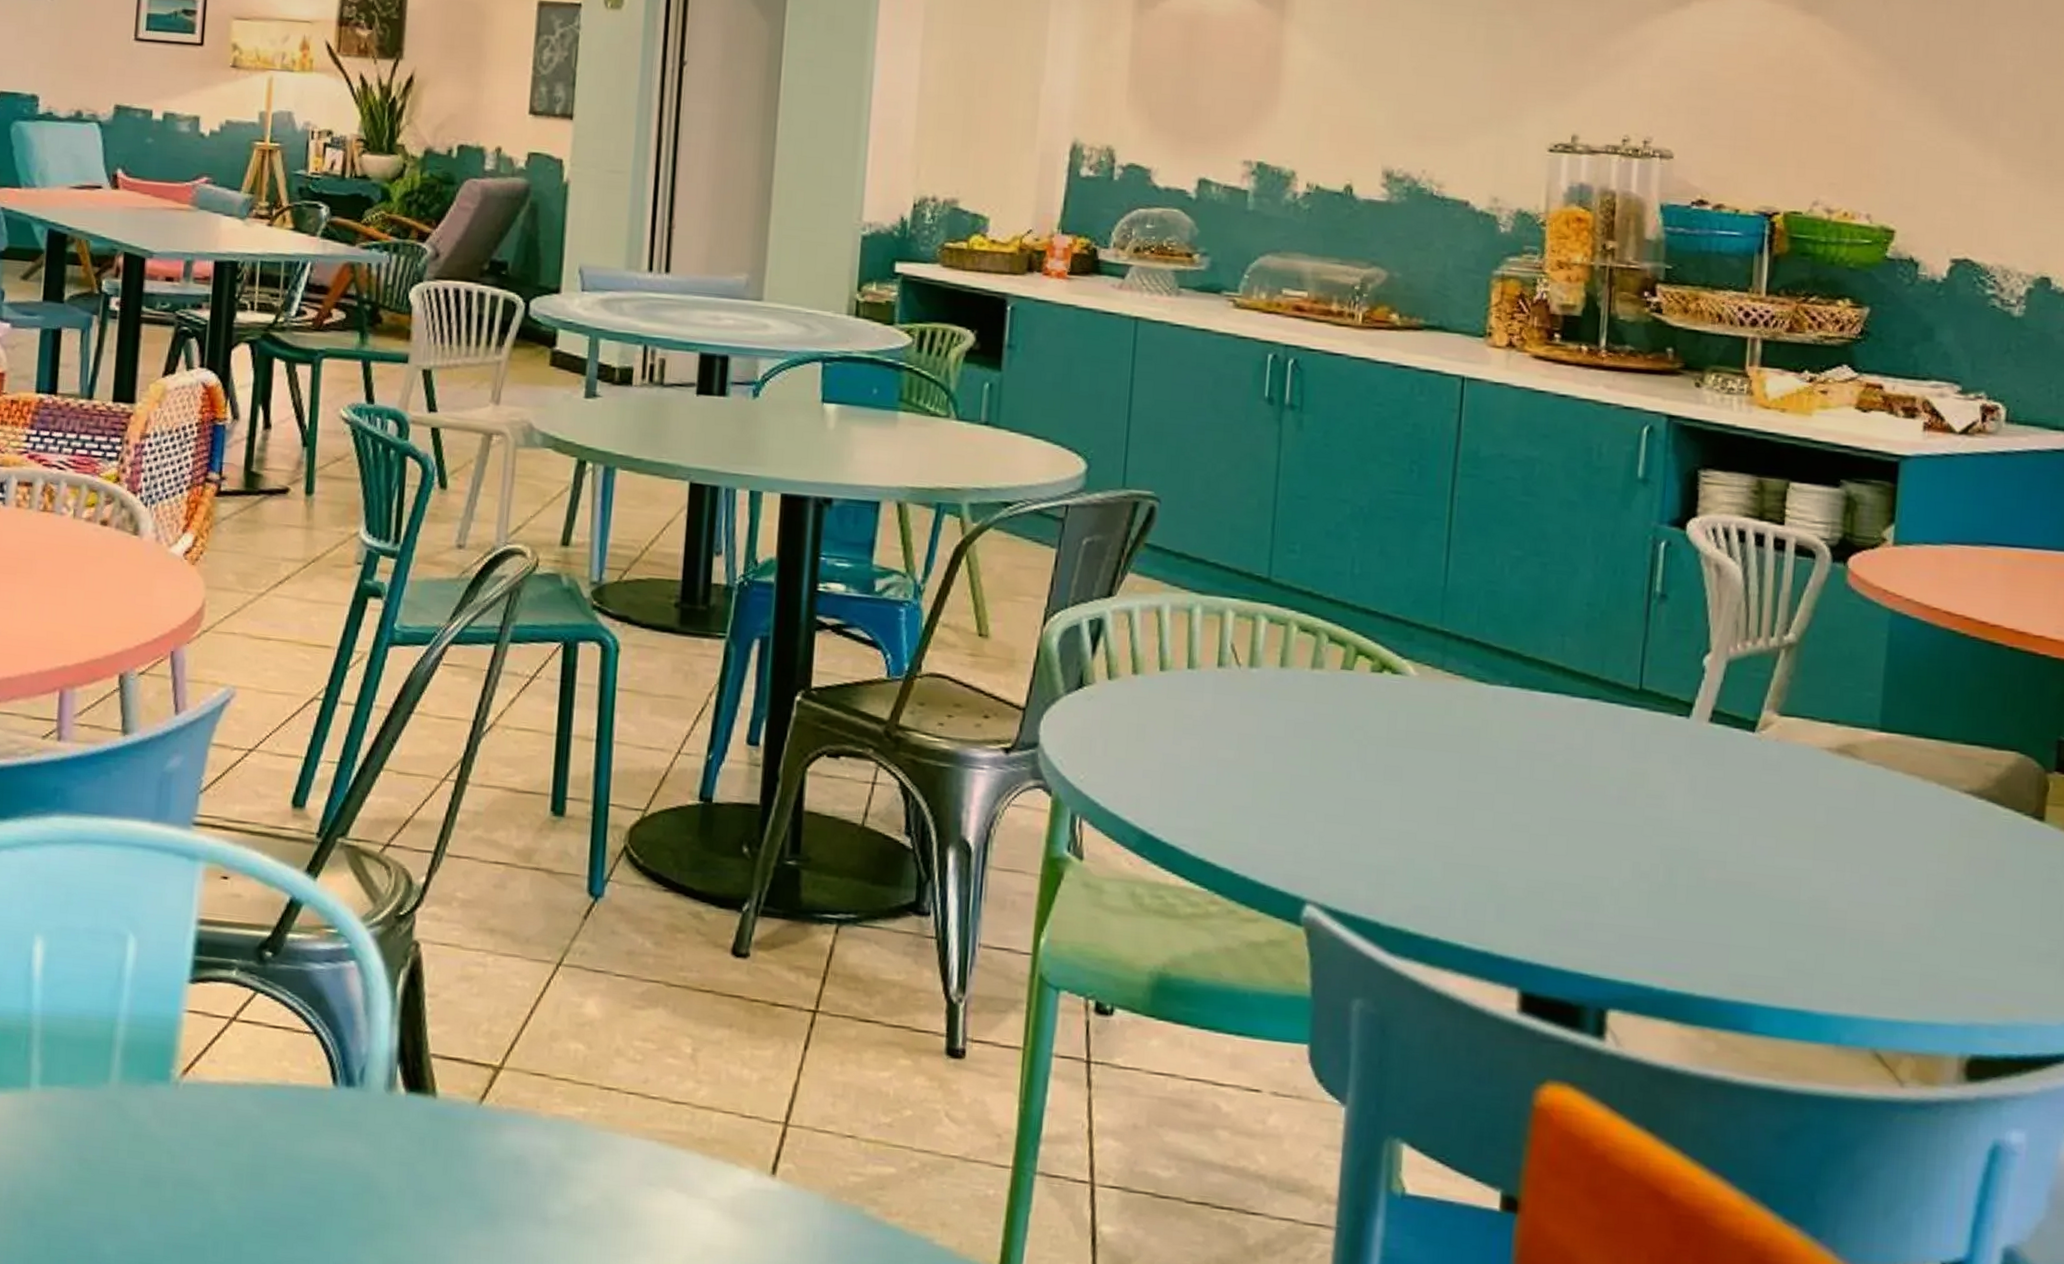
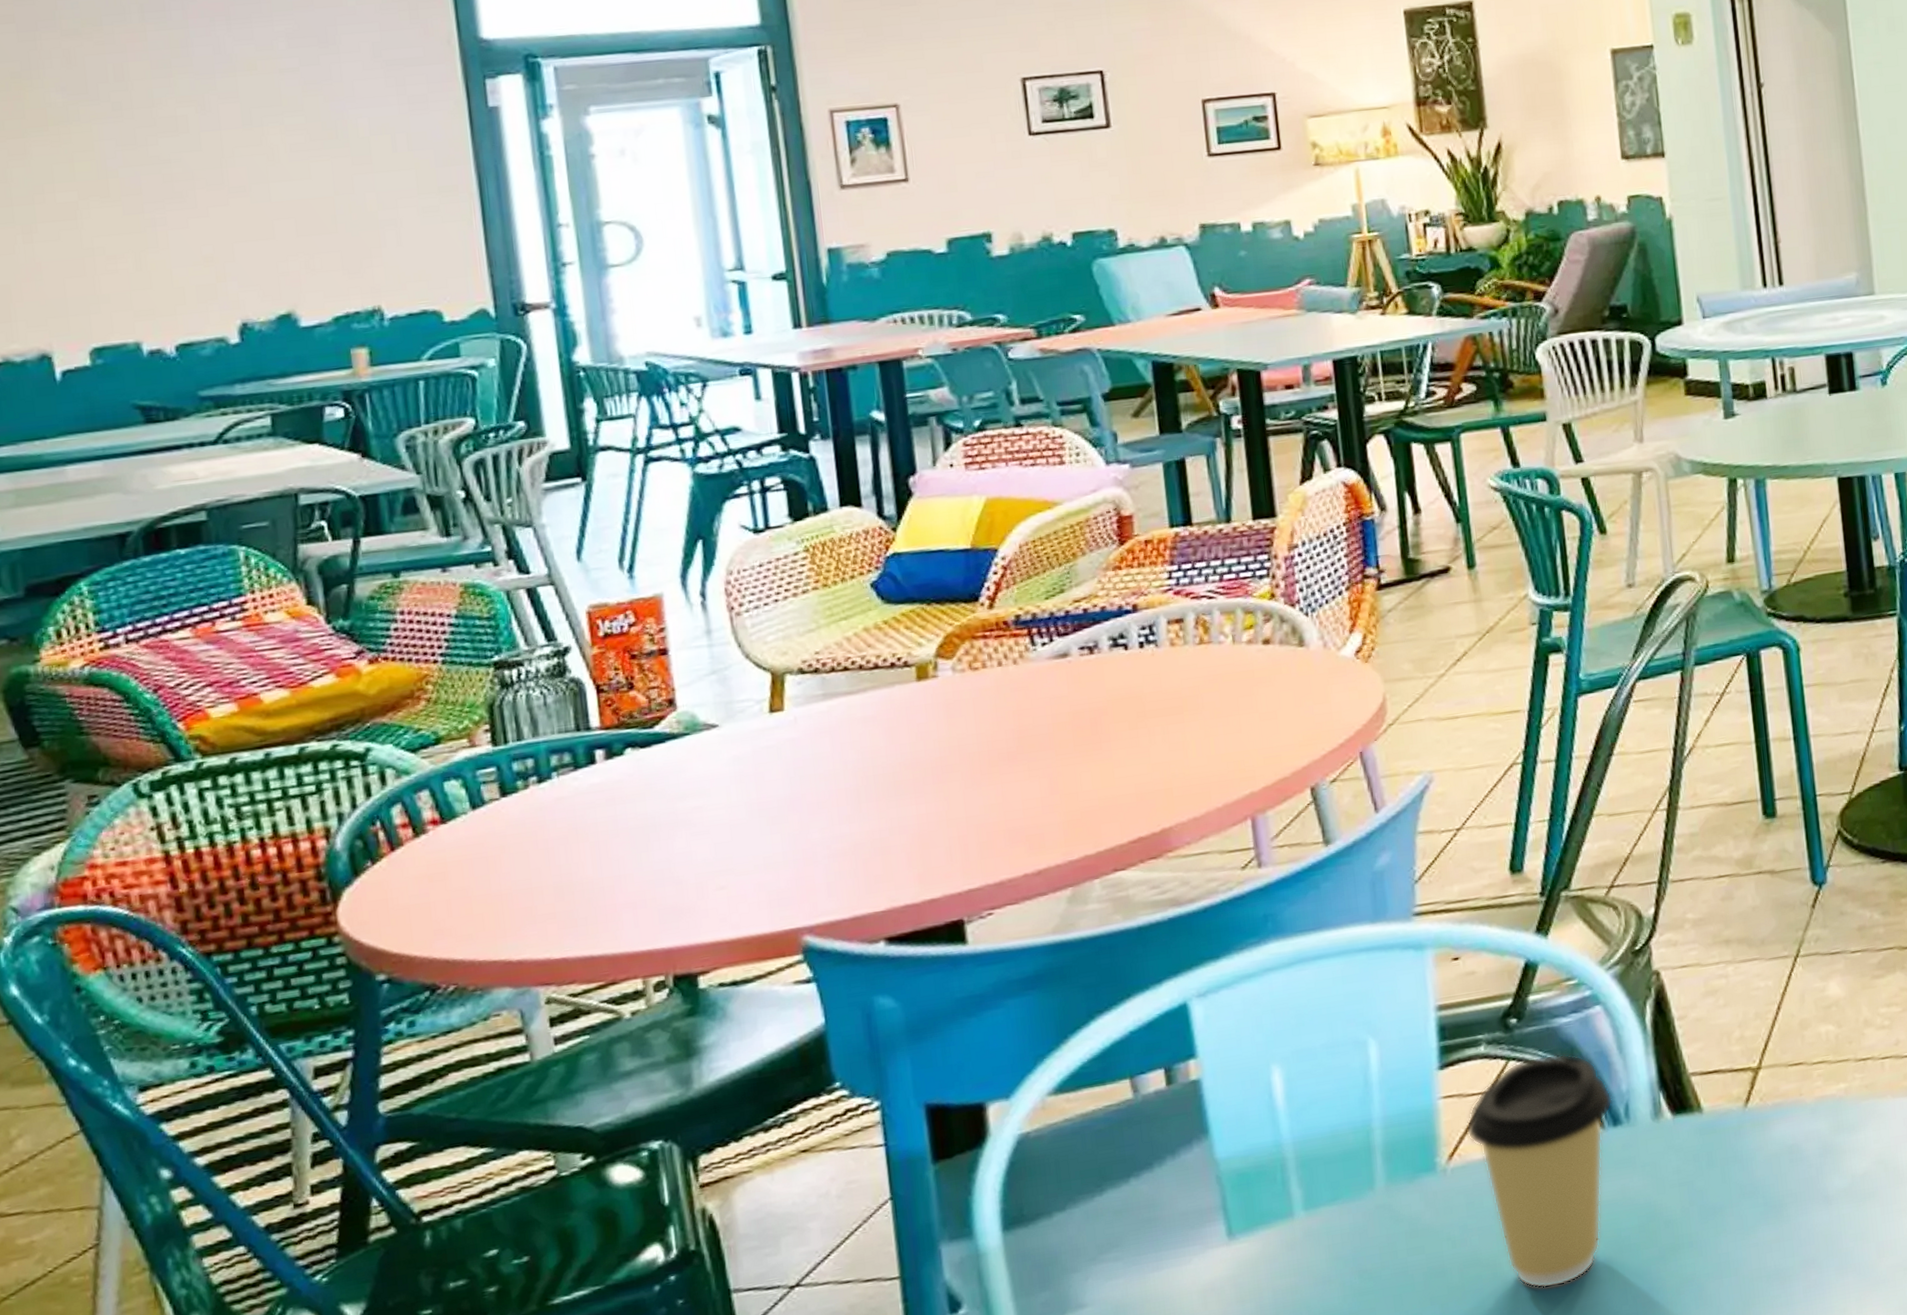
coffee cup: none [204,994,351,1231] -> present [1465,1053,1613,1289]

